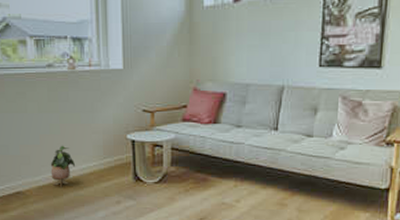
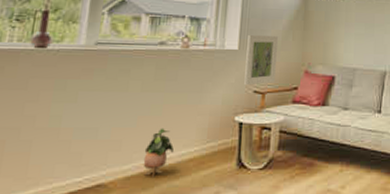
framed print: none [131,51,164,105] -> present [244,34,279,86]

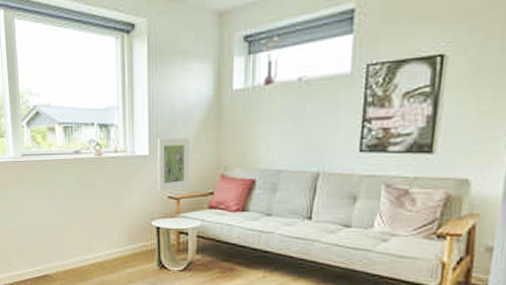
potted plant: present [143,128,174,177] -> none [76,230,100,272]

